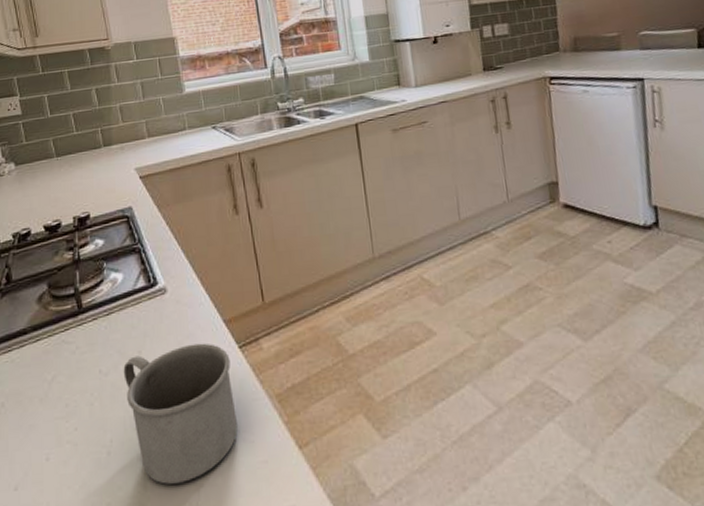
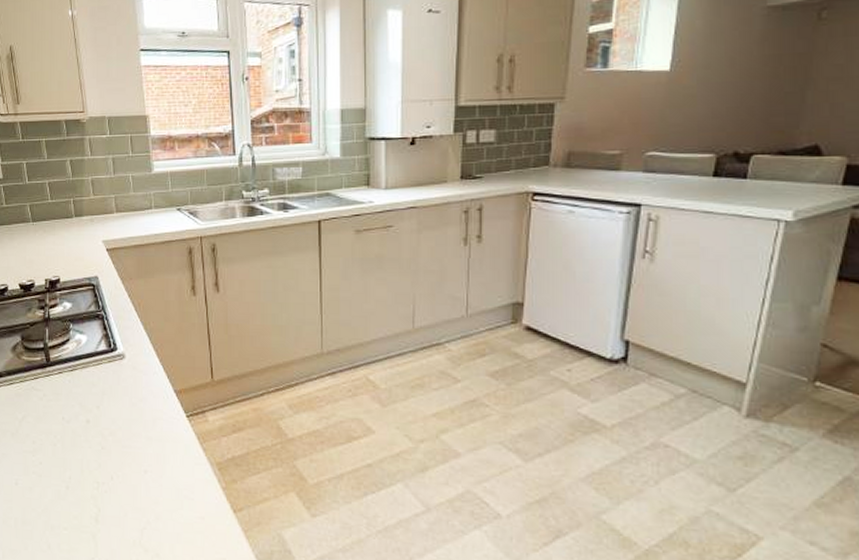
mug: present [123,343,238,485] -> none [83,407,180,523]

